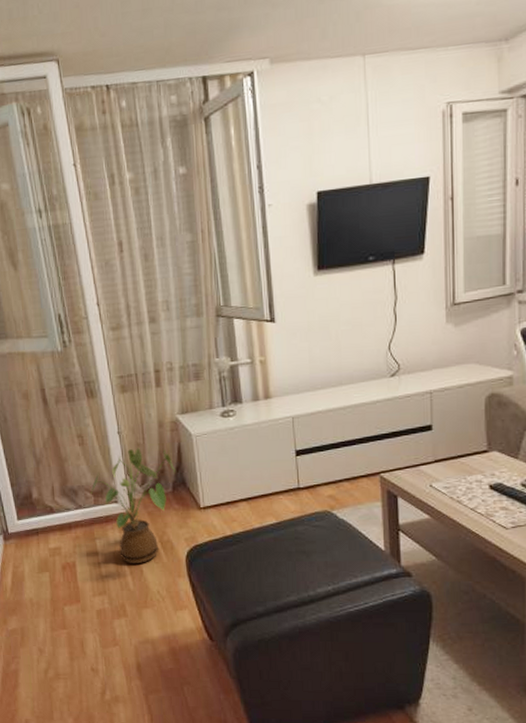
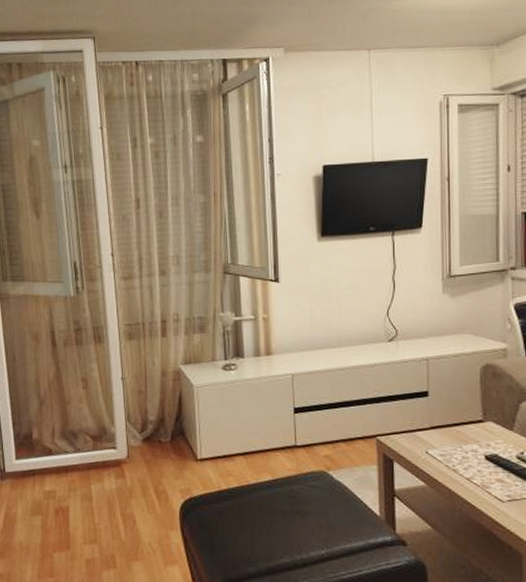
house plant: present [90,448,176,565] -> none [90,395,175,514]

